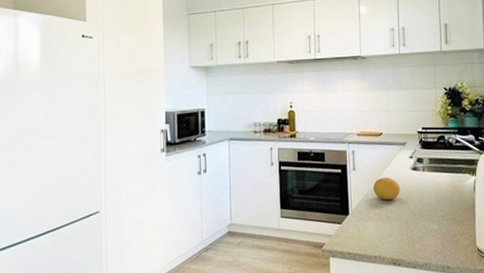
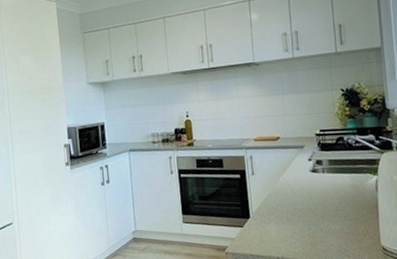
fruit: present [373,177,401,201] -> none [273,180,301,203]

